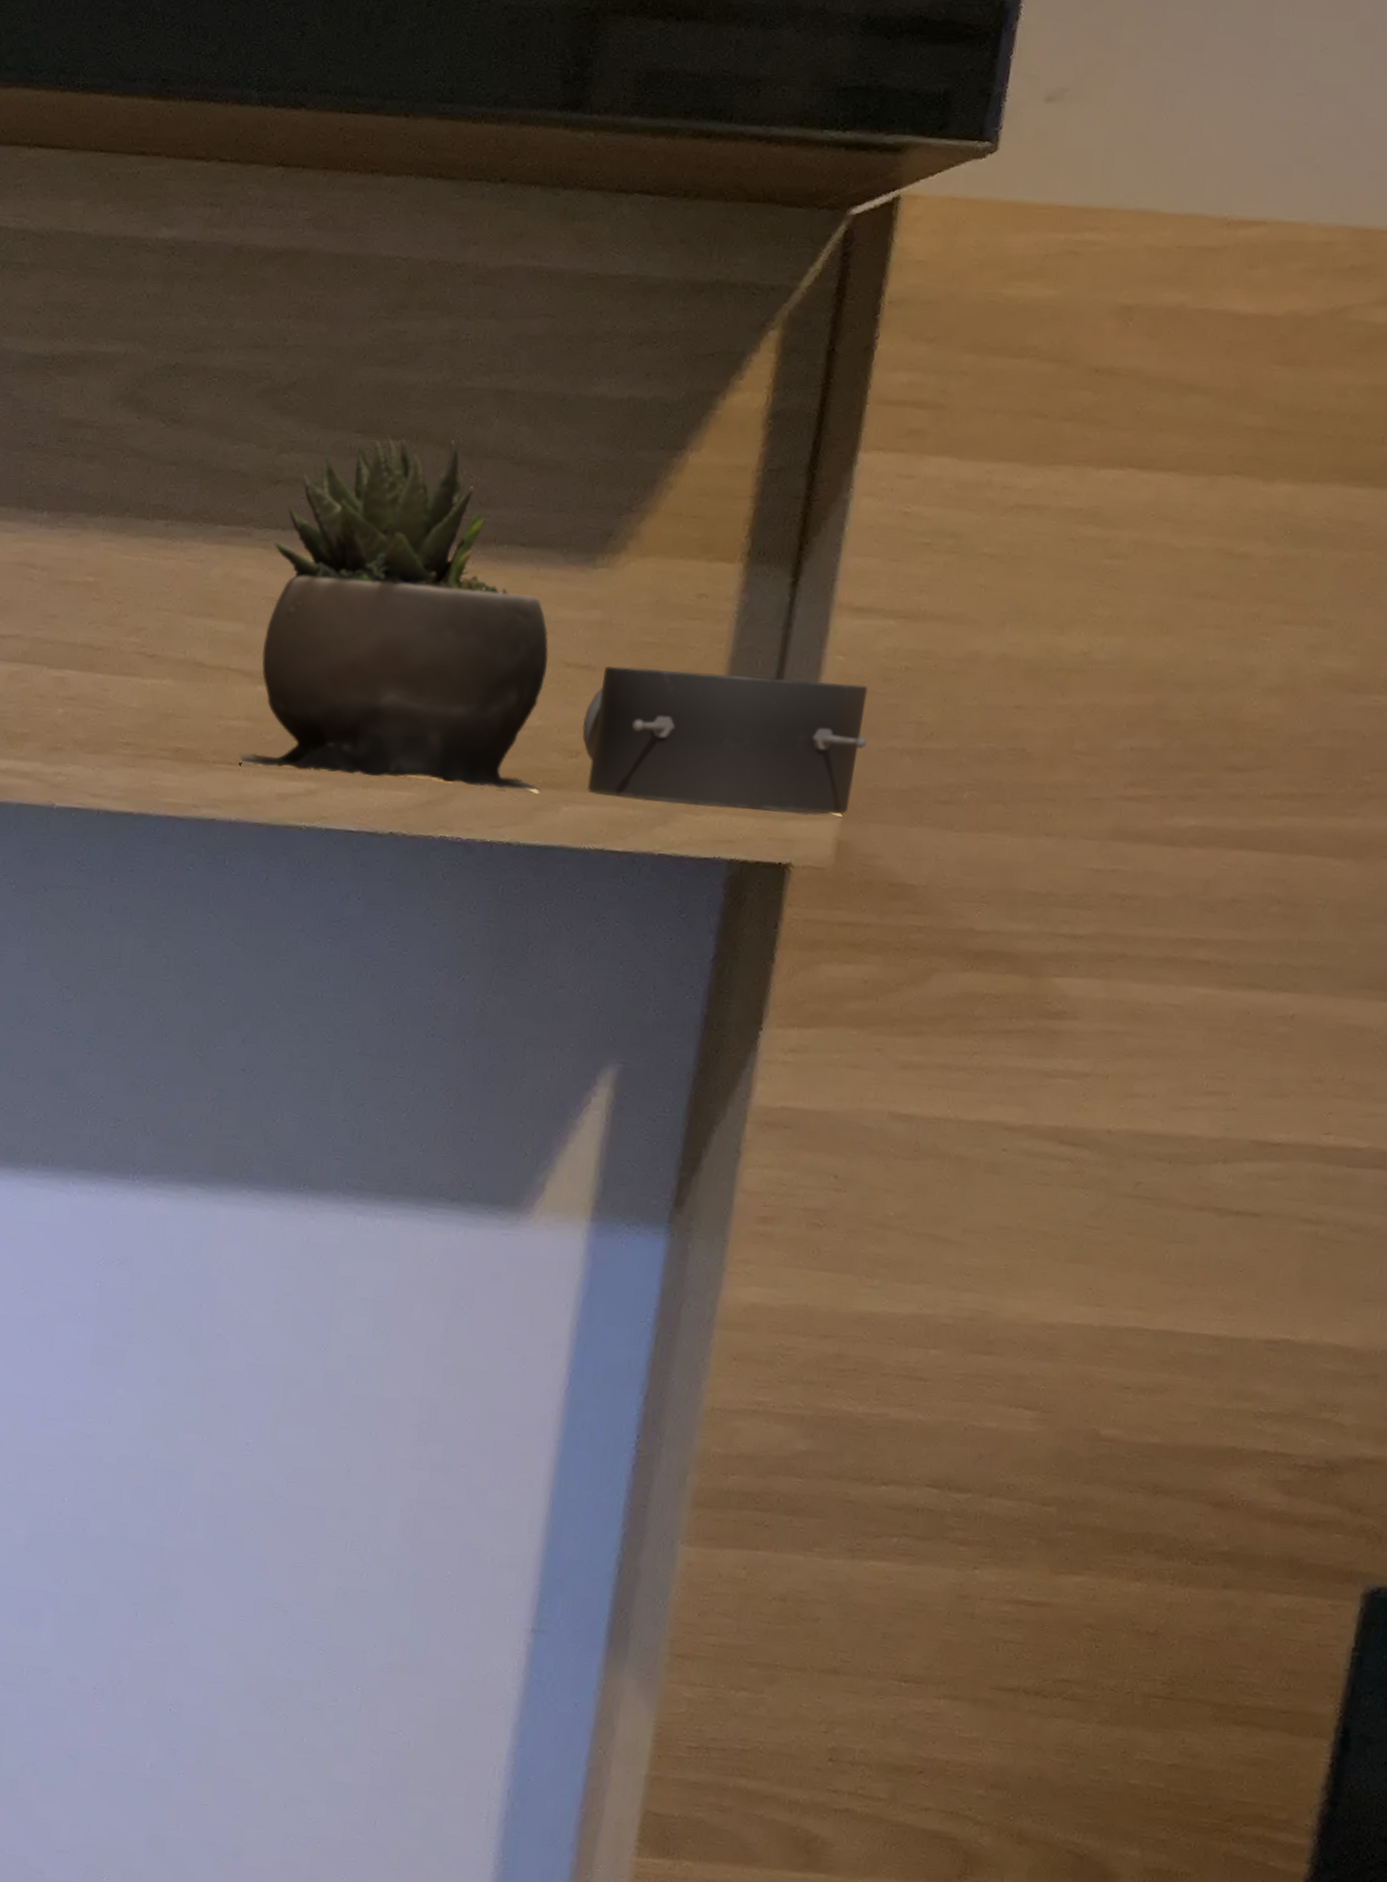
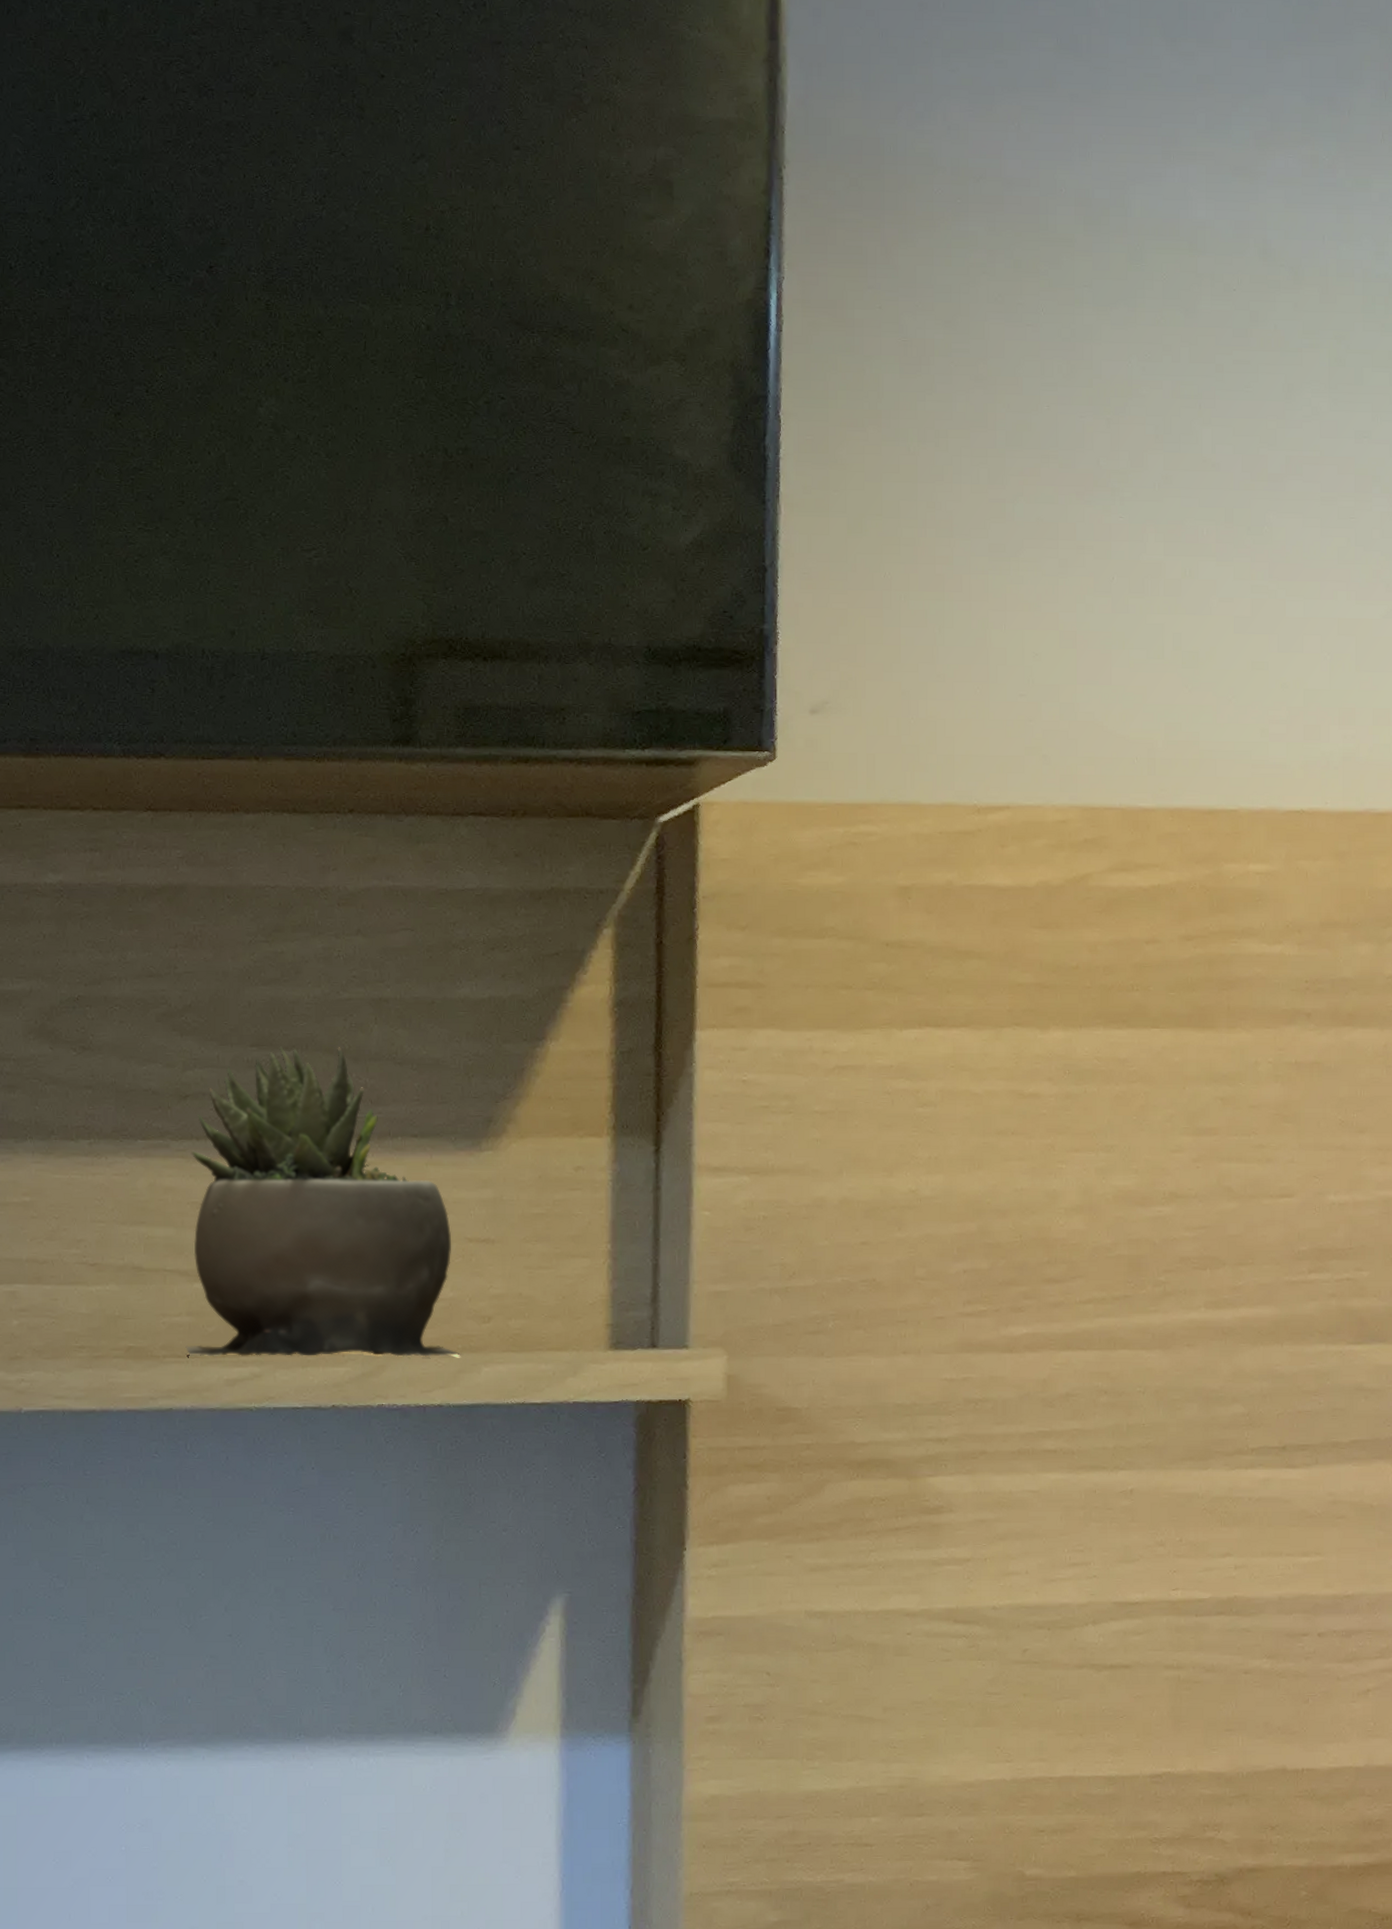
alarm clock: present [582,666,868,815] -> none [491,1235,740,1356]

